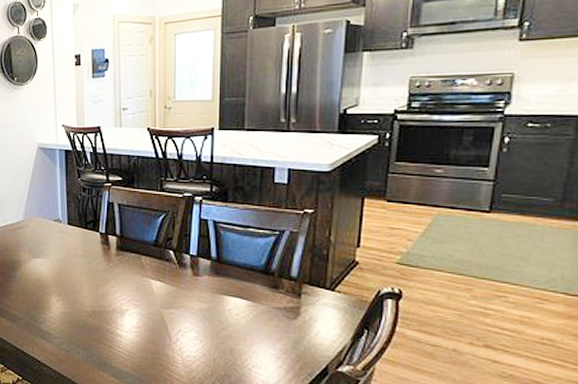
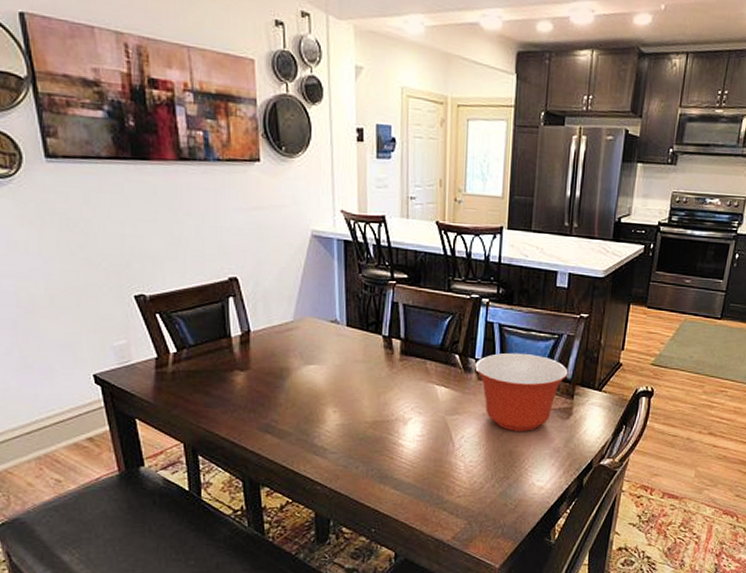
mixing bowl: none [190,249,293,330] -> present [475,352,568,431]

